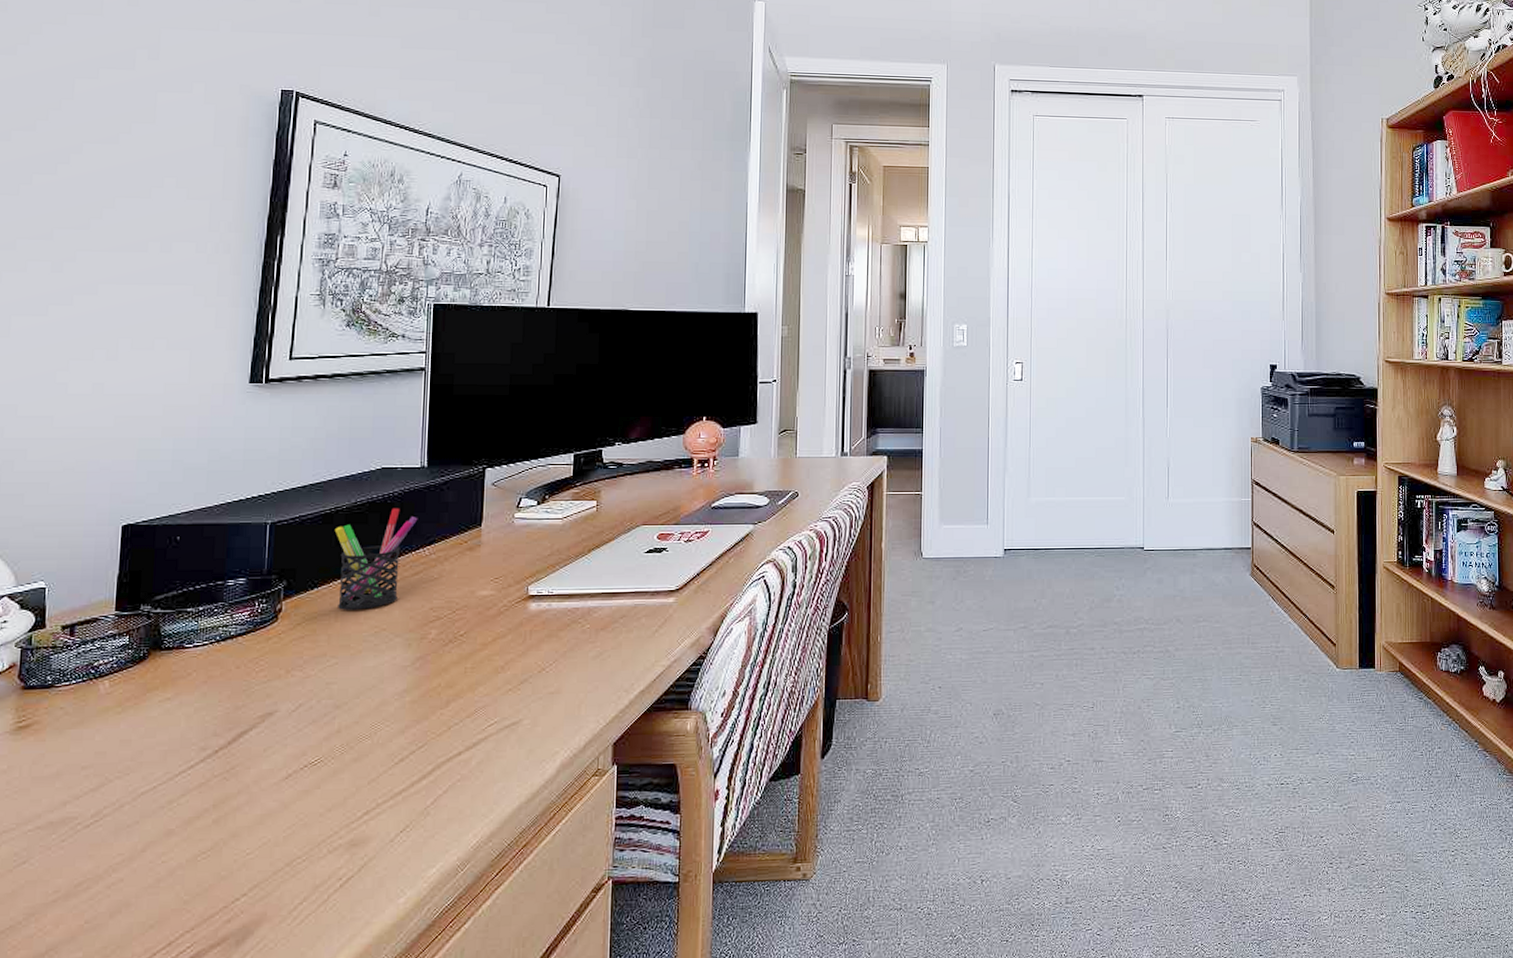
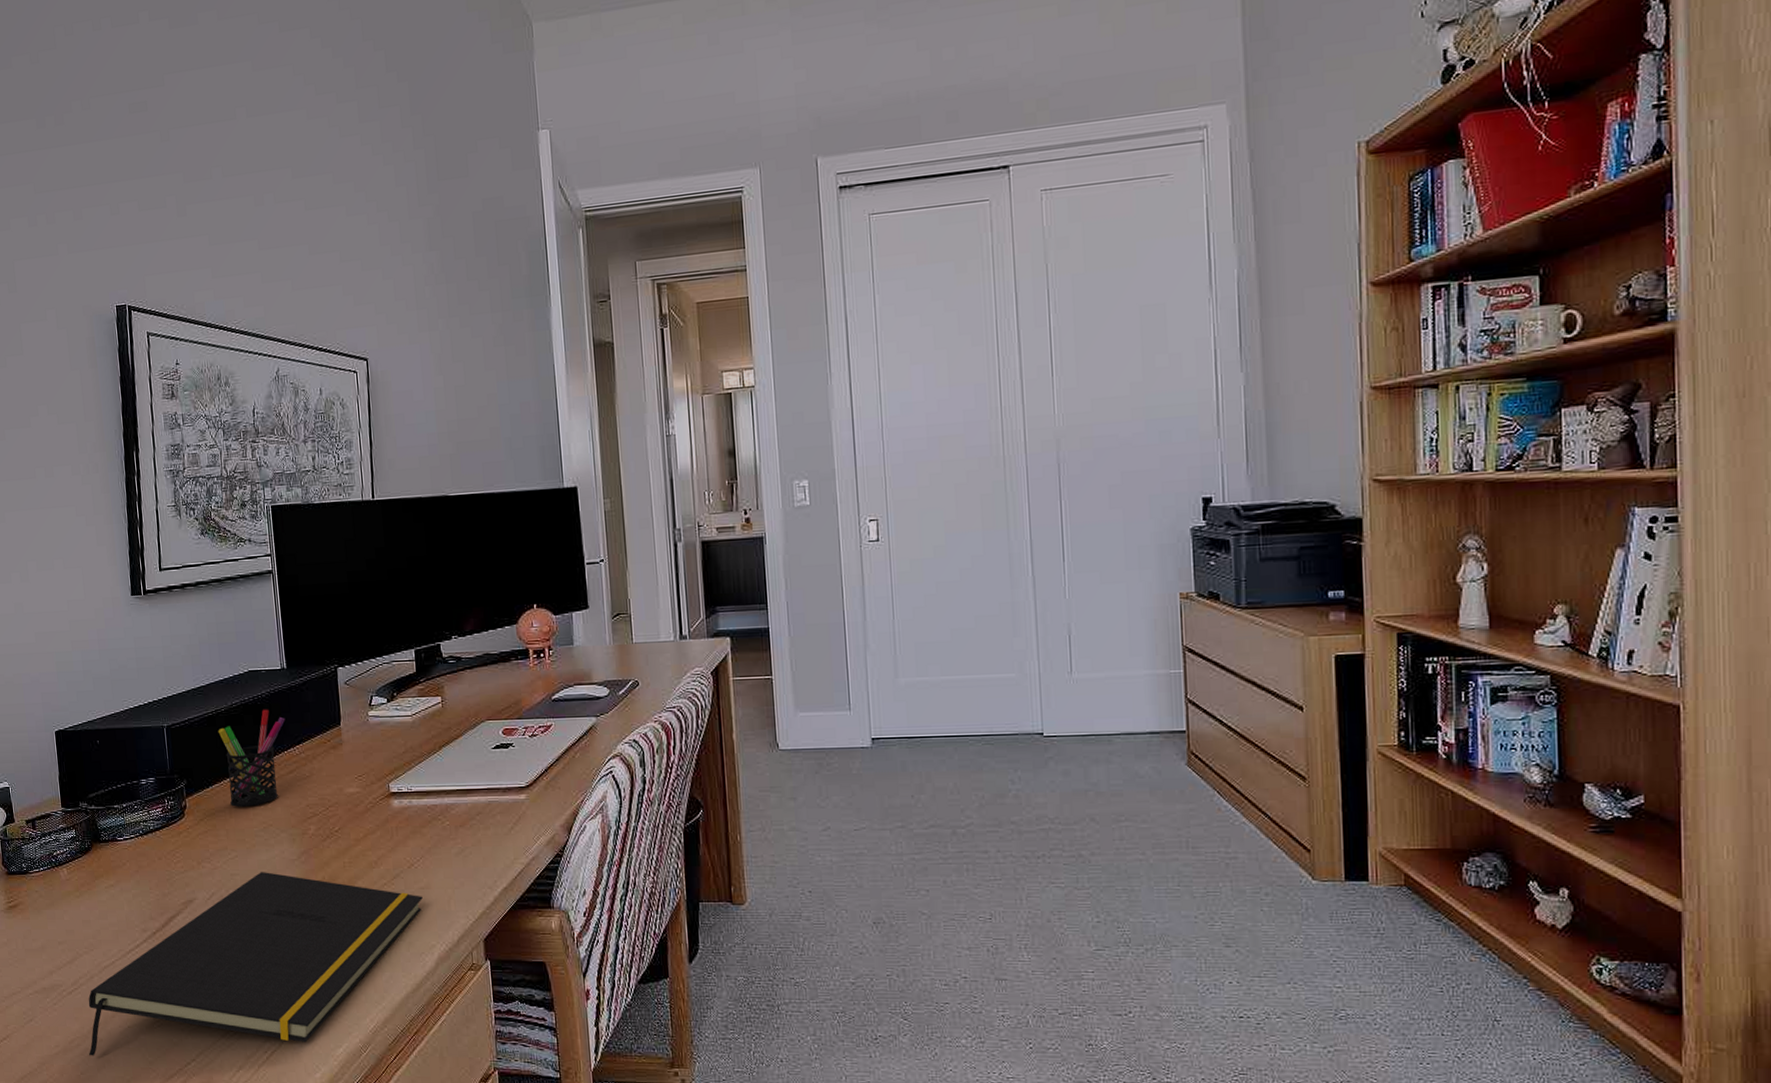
notepad: none [101,680,551,900] -> present [88,872,423,1056]

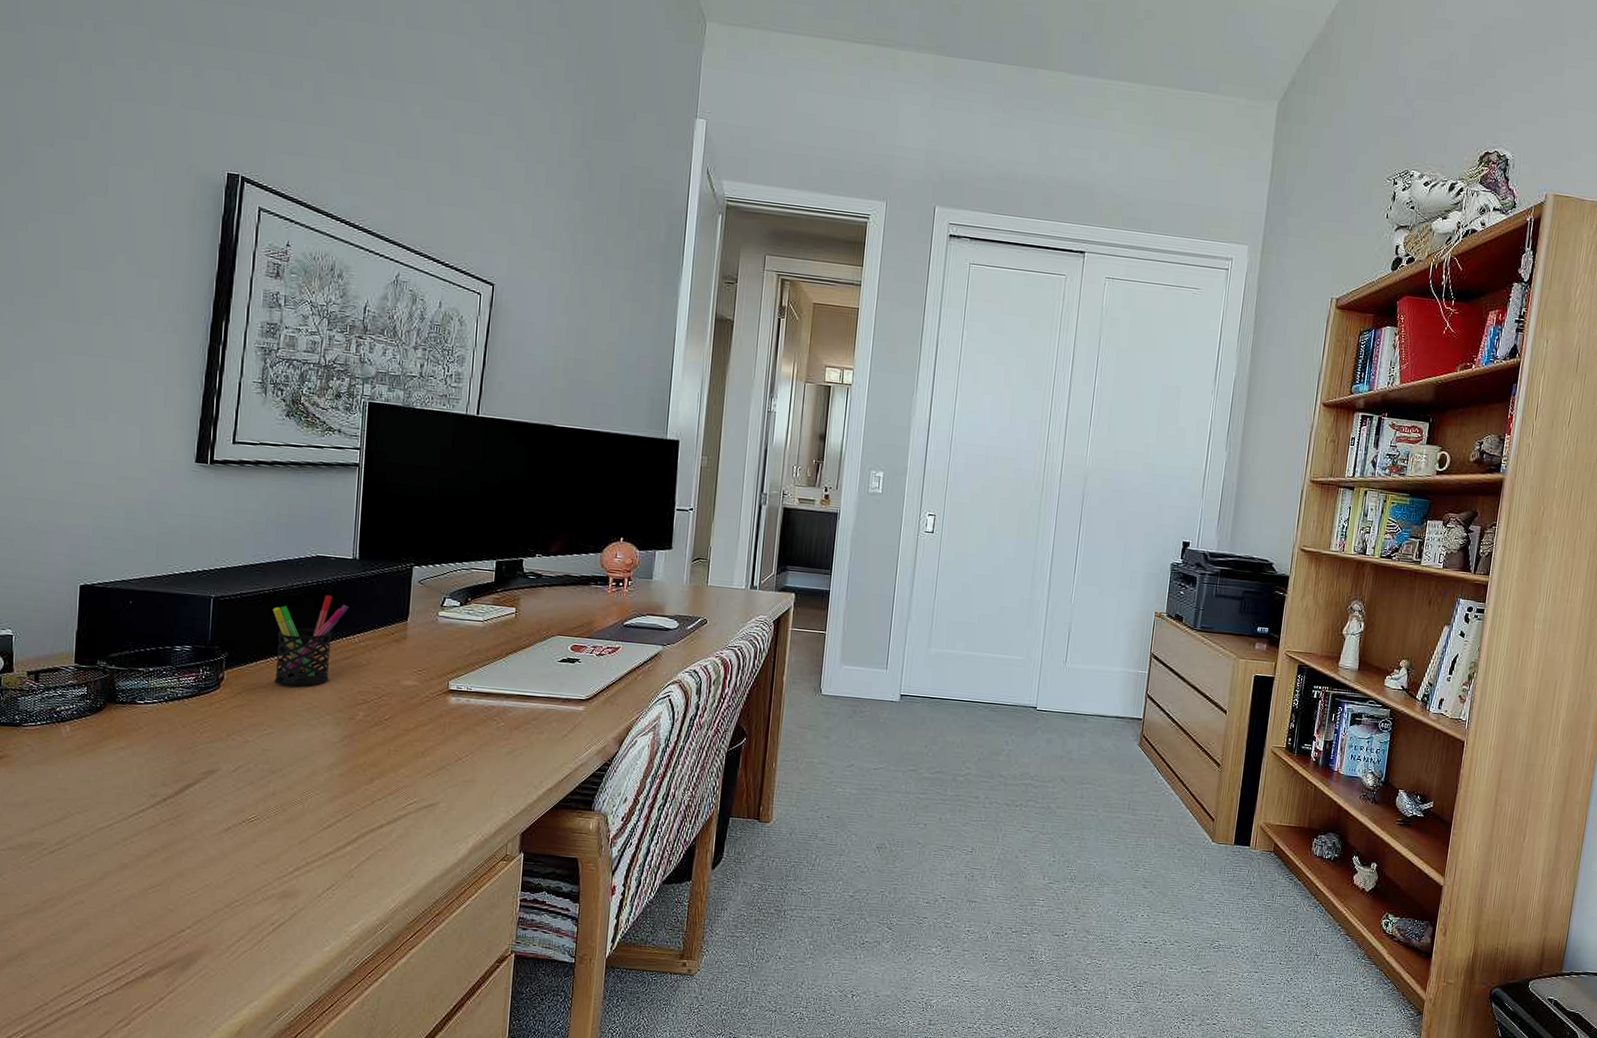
notepad: present [88,872,423,1056] -> none [65,750,466,918]

